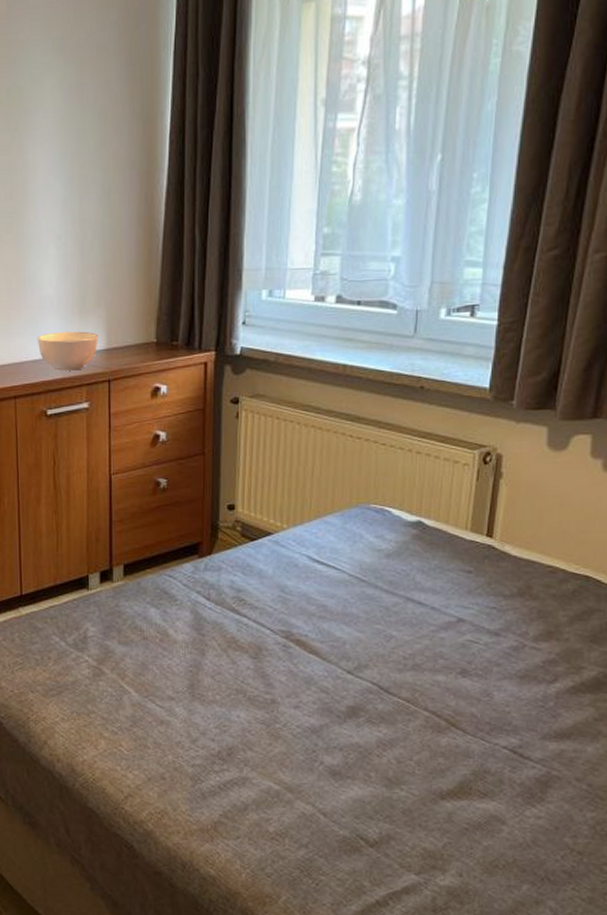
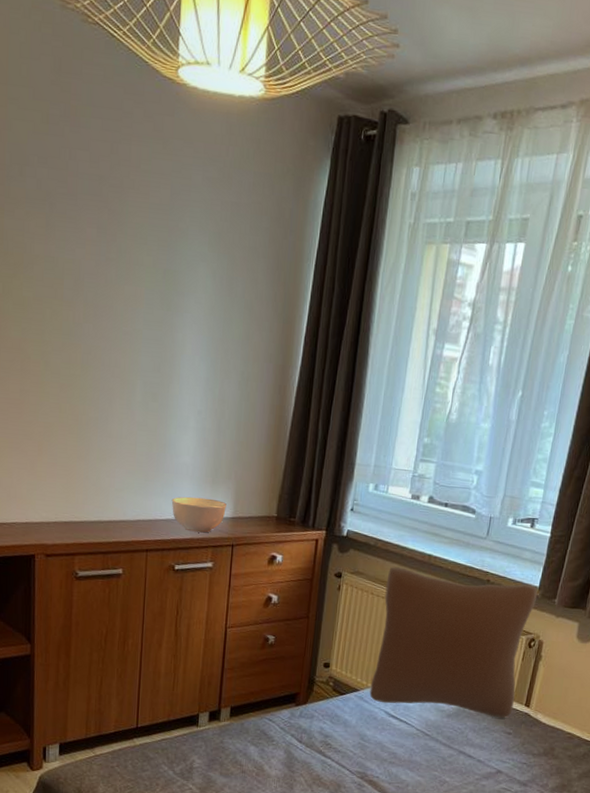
cushion: none [286,383,488,554] -> present [369,567,538,719]

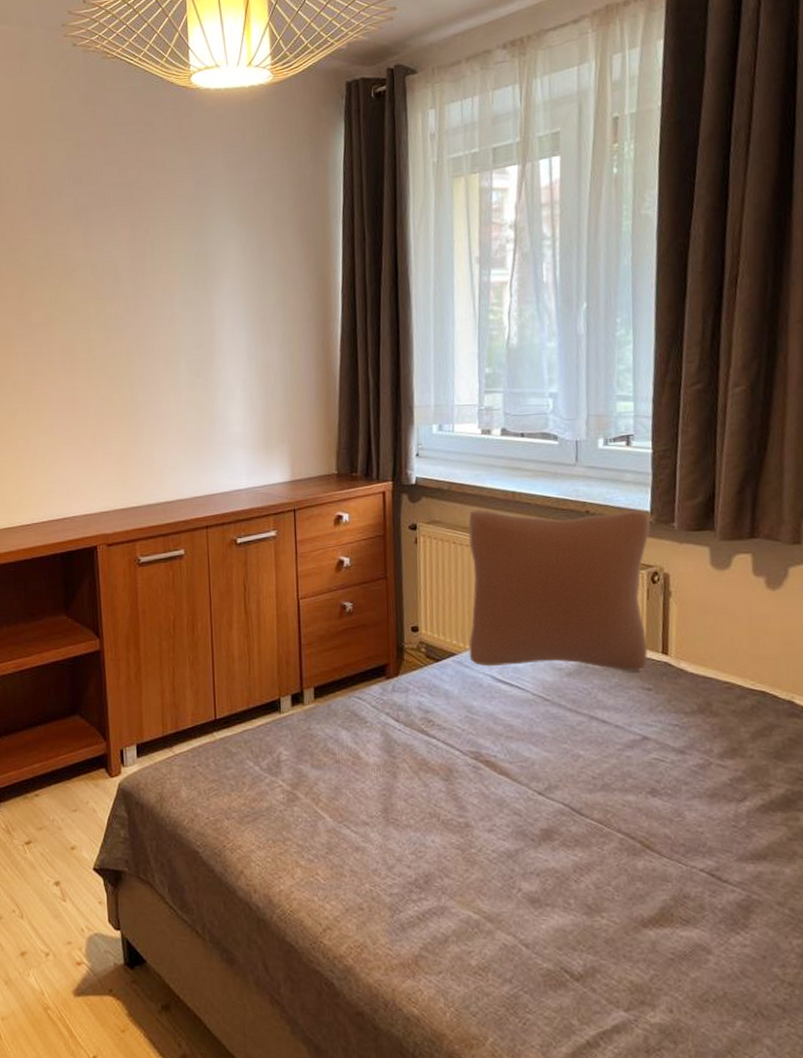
bowl: present [171,496,226,533] -> none [226,465,283,502]

